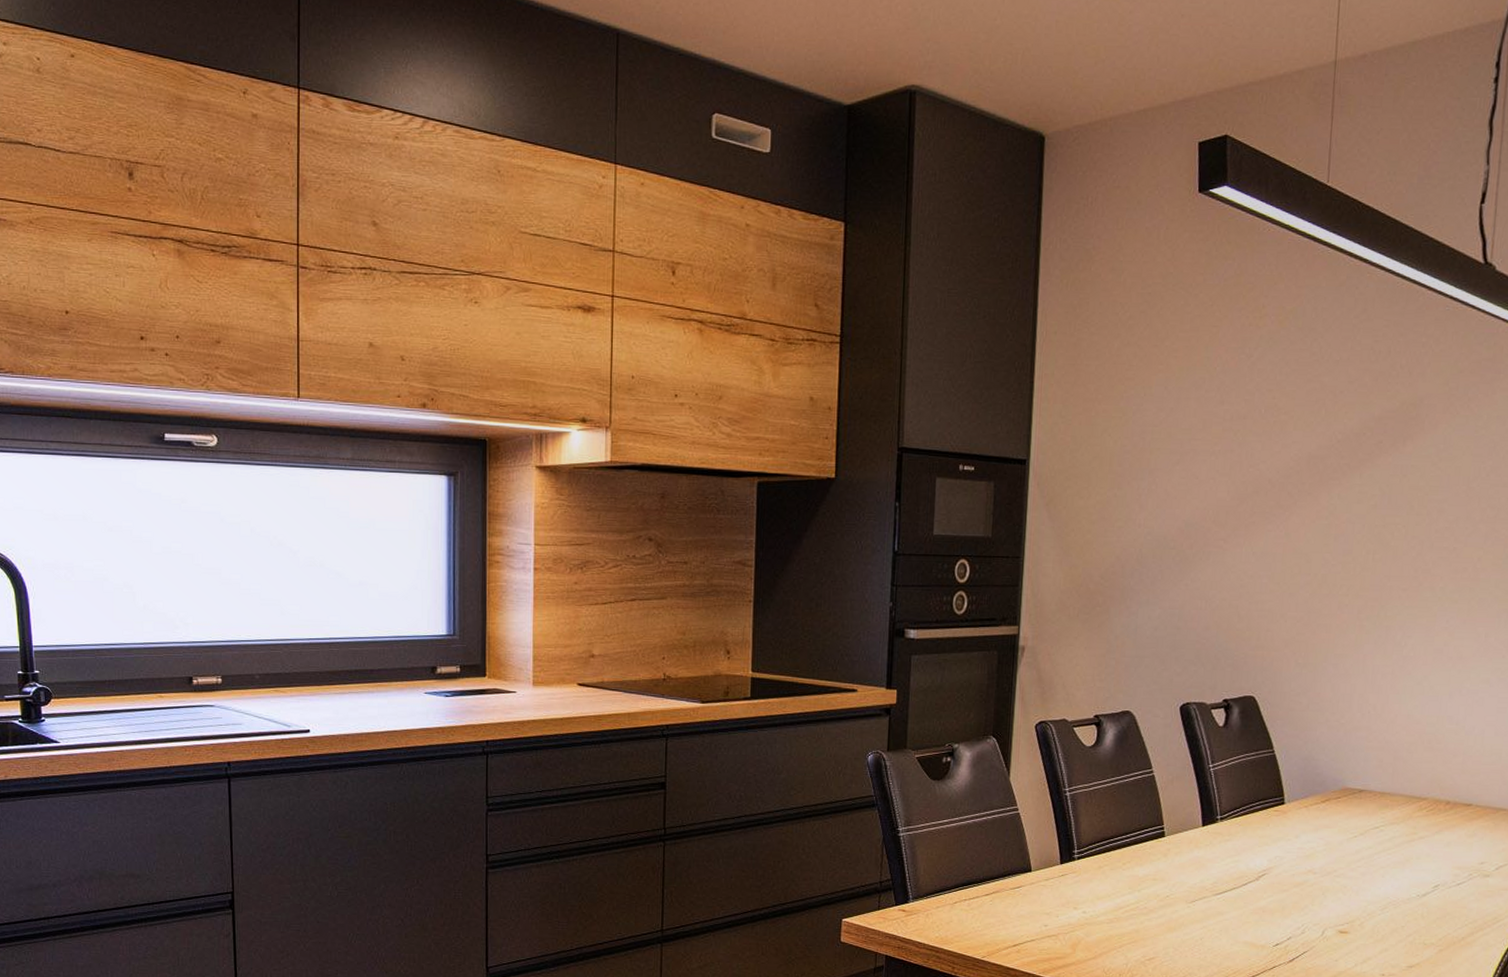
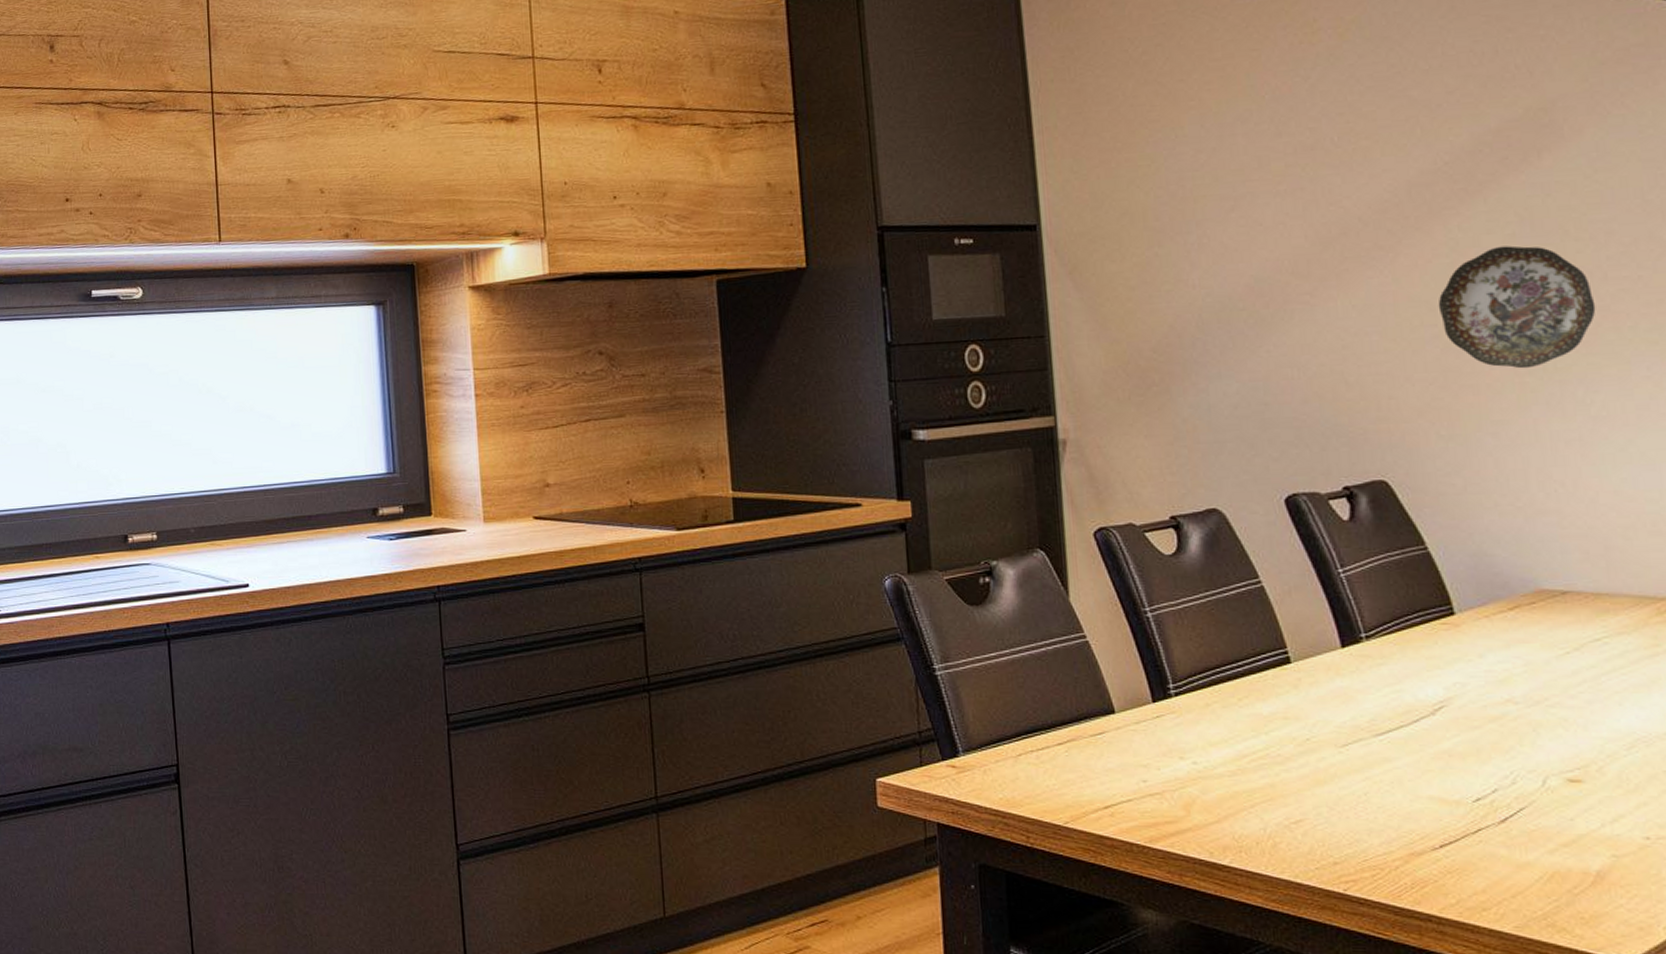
decorative plate: none [1313,514,1421,615] -> present [1438,245,1596,369]

